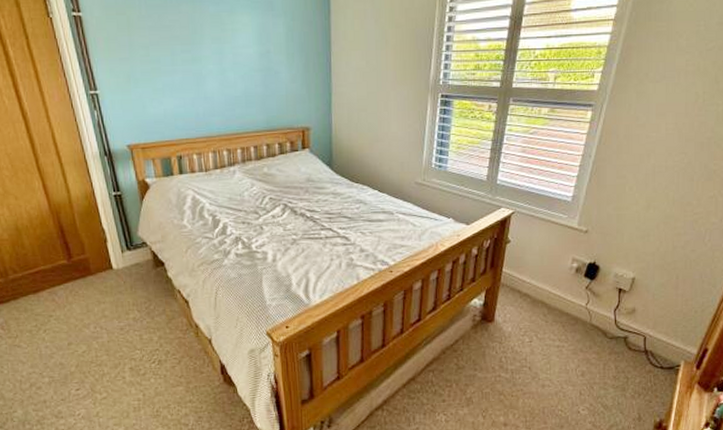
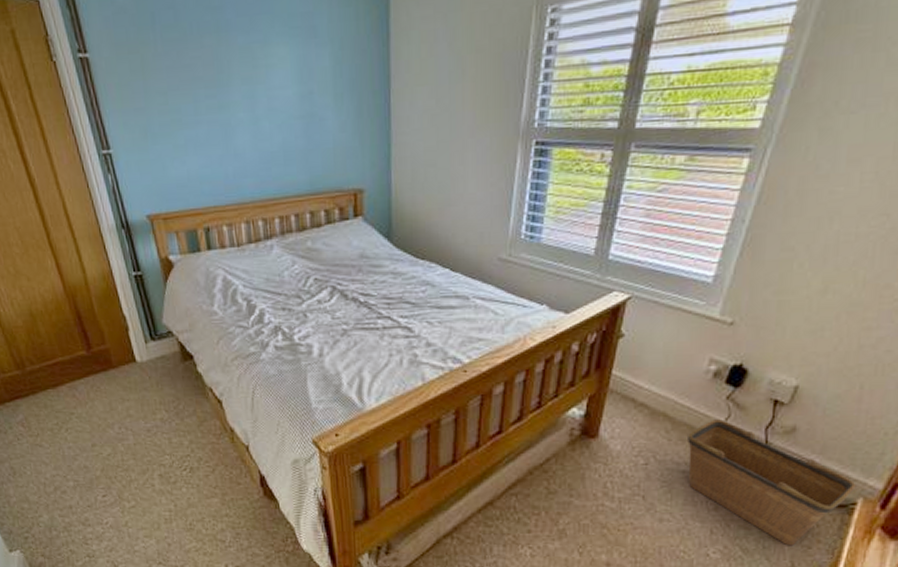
bicycle basket: none [560,305,679,401] -> present [688,419,857,546]

